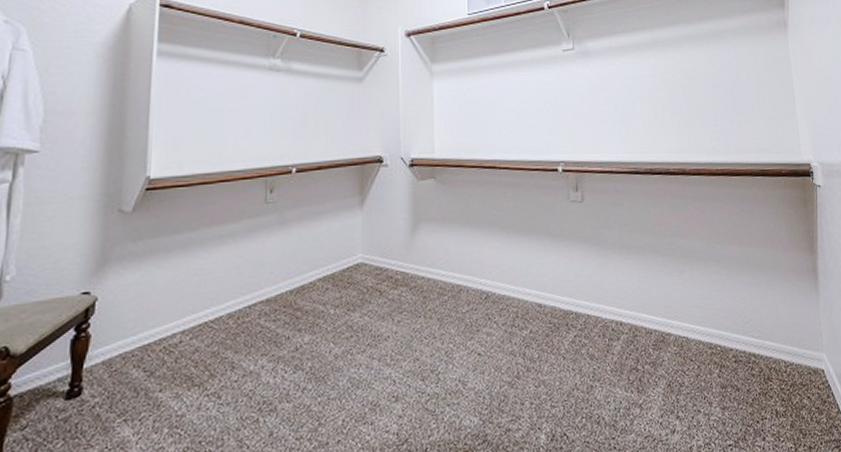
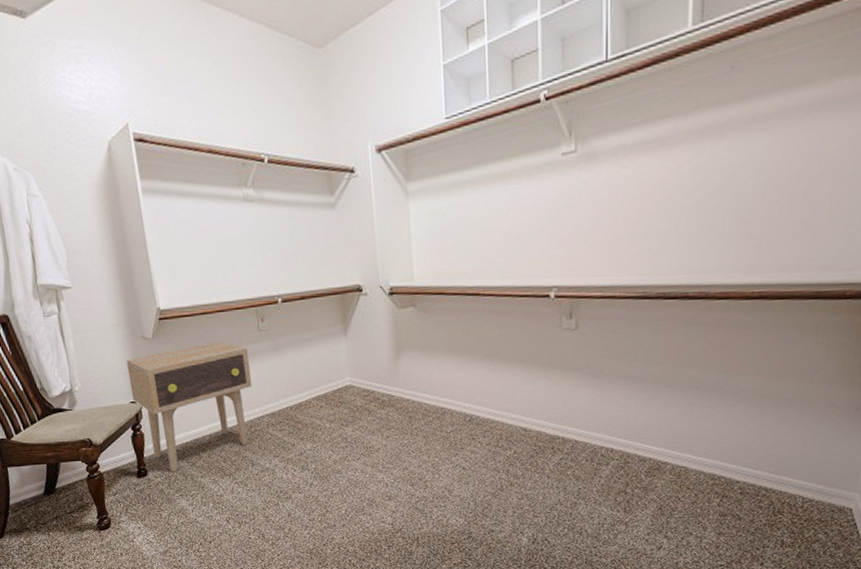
side table: none [86,215,250,388] -> present [126,342,253,472]

